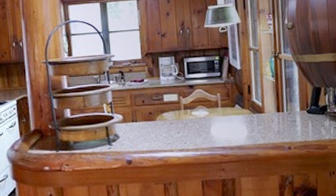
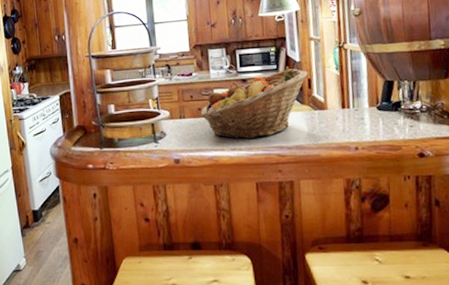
fruit basket: none [151,76,248,141] -> present [200,68,308,140]

